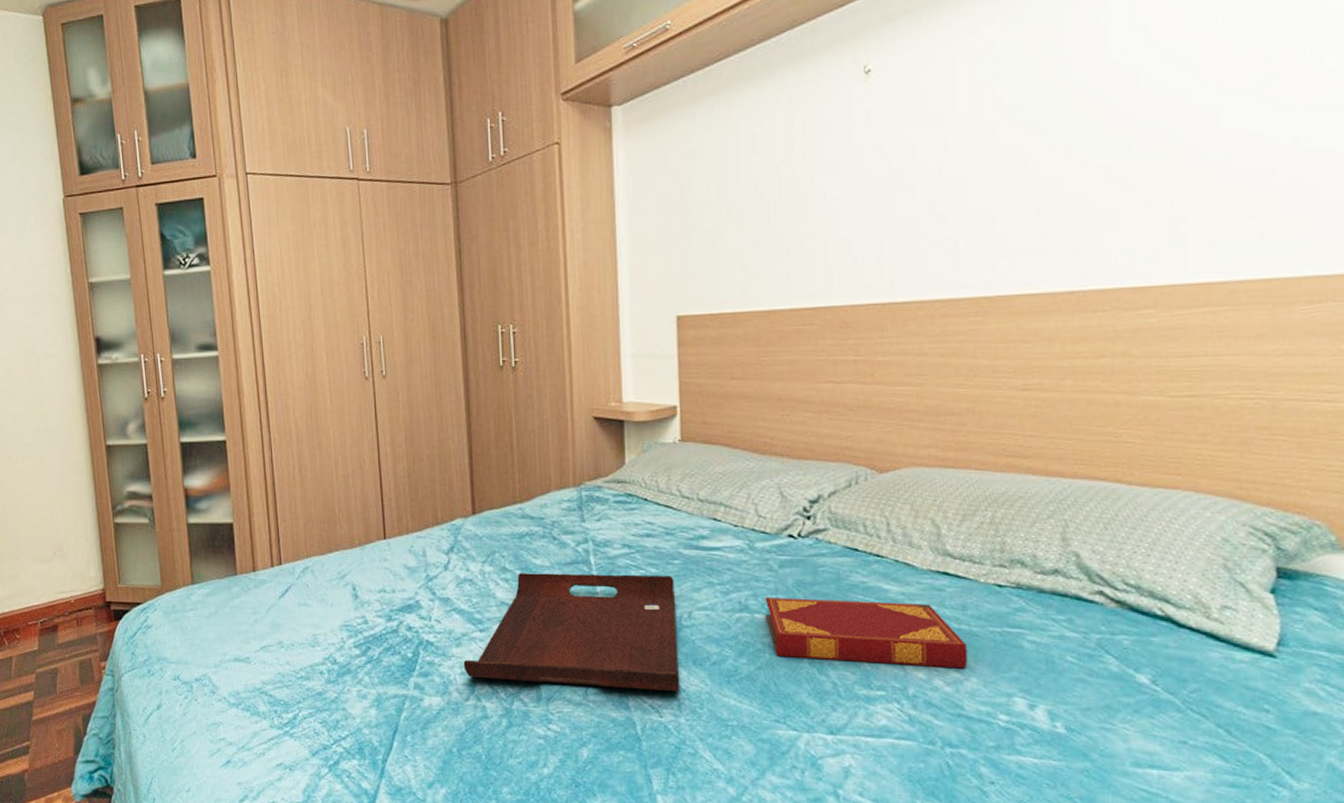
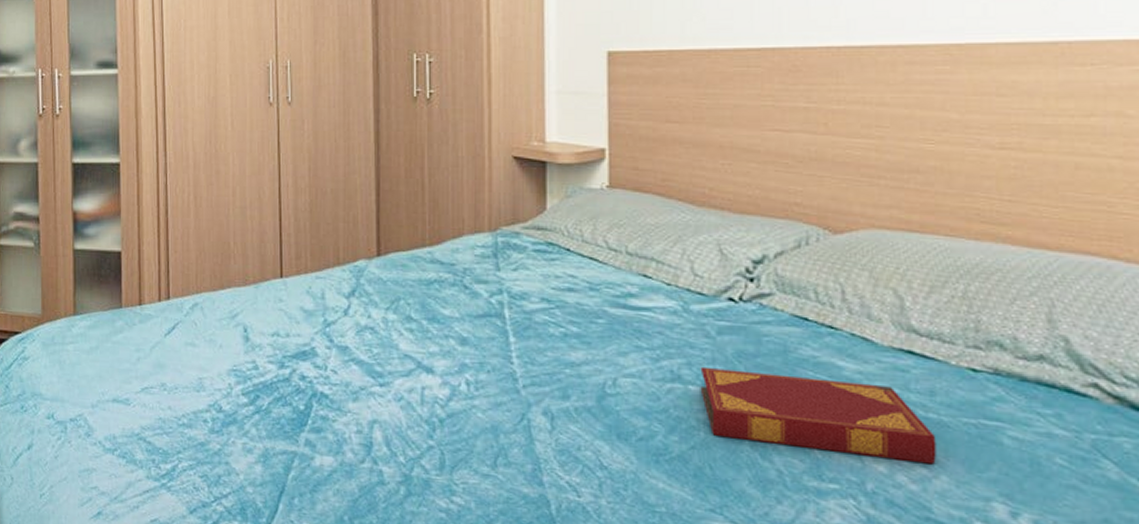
serving tray: present [463,573,680,692] -> none [360,323,602,469]

